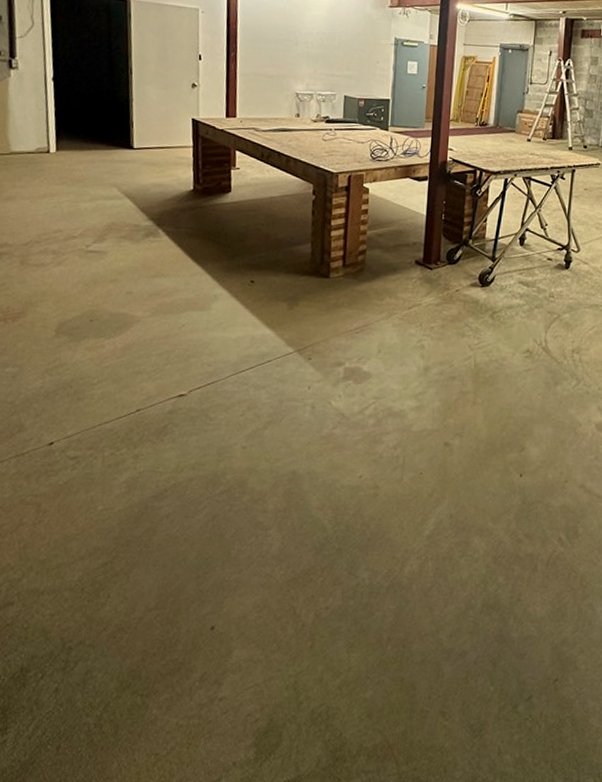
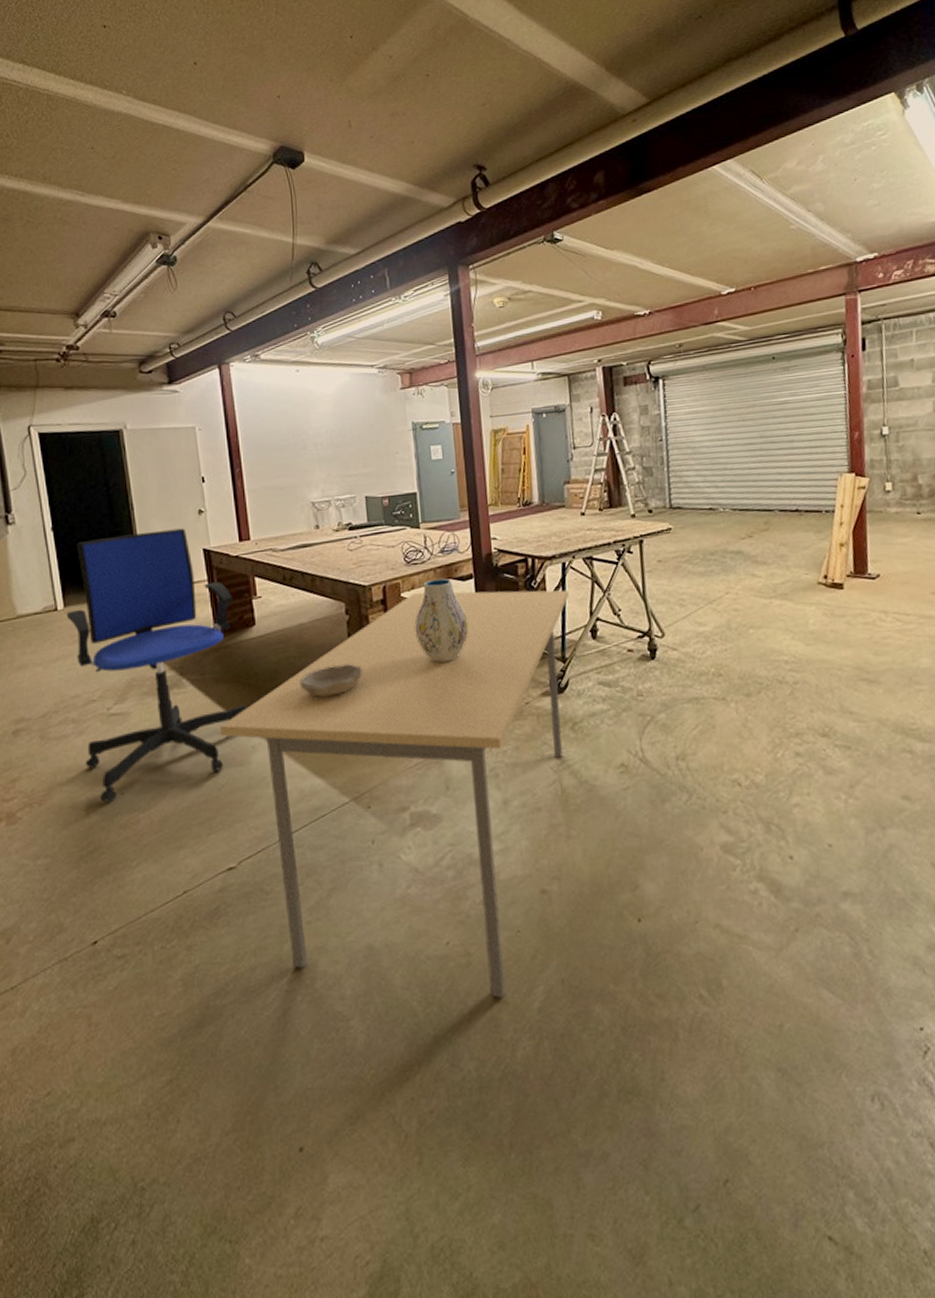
office chair: none [57,94,214,327] -> present [66,528,247,803]
dining table: none [187,186,506,524] -> present [220,590,569,998]
bowl: none [264,236,320,263] -> present [300,664,362,698]
vase: none [371,176,418,247] -> present [414,578,469,662]

